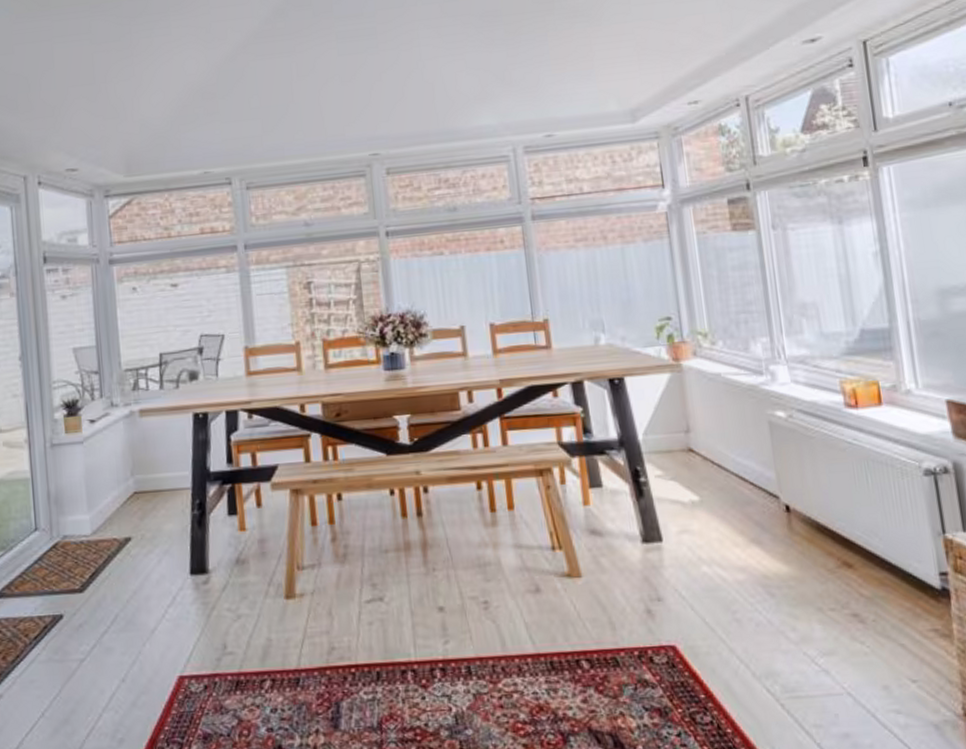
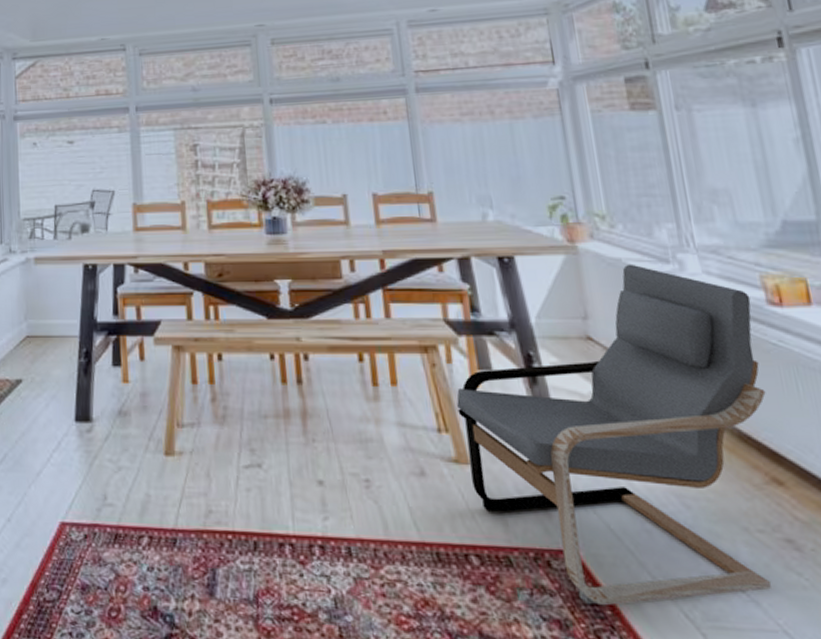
armchair: none [569,378,841,692] -> present [456,264,771,606]

